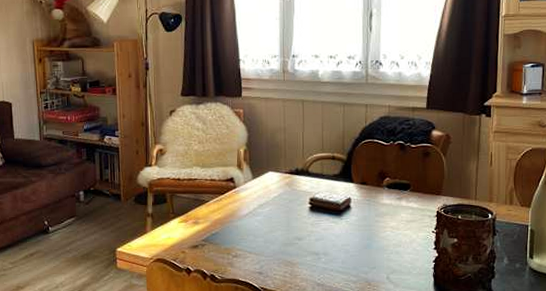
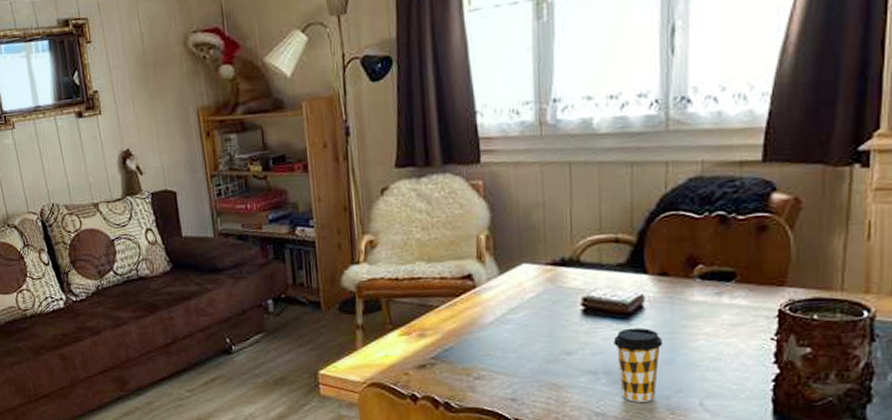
coffee cup: none [330,221,364,276] -> present [613,327,664,402]

